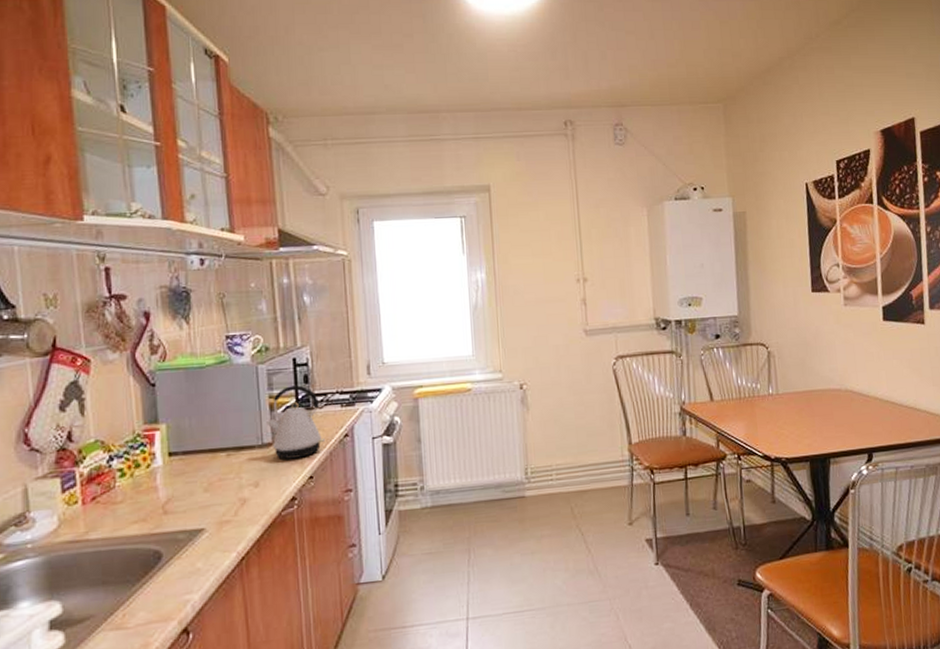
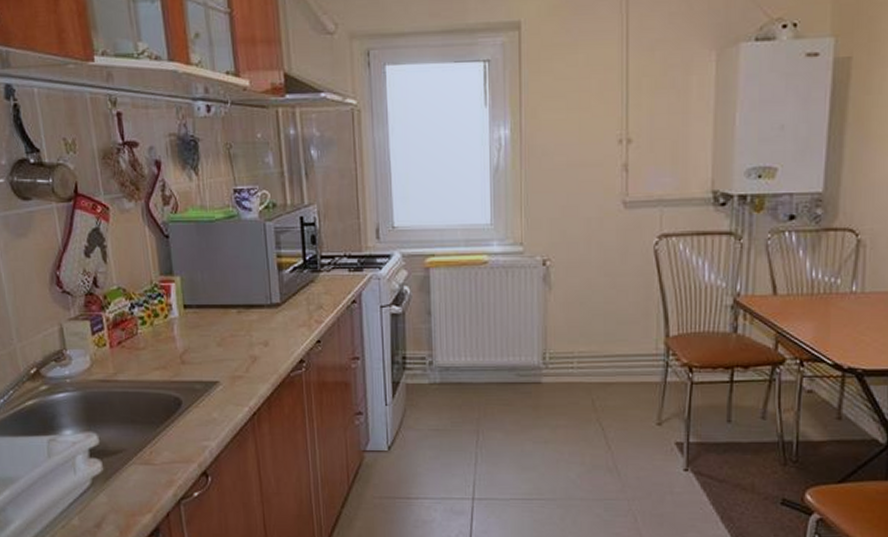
kettle: present [266,385,325,459] -> none [274,246,332,321]

